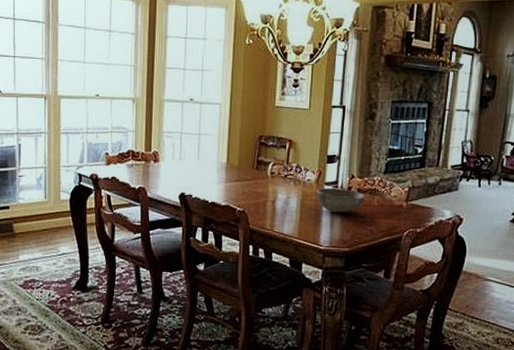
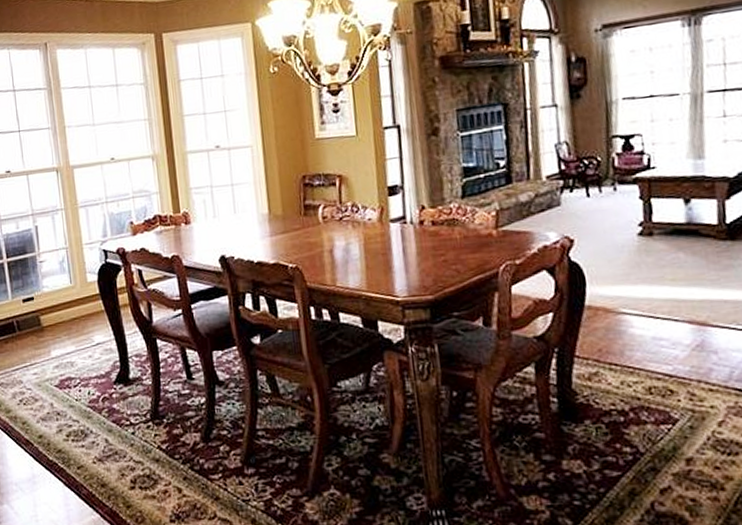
bowl: present [316,188,365,213] -> none [381,224,443,254]

